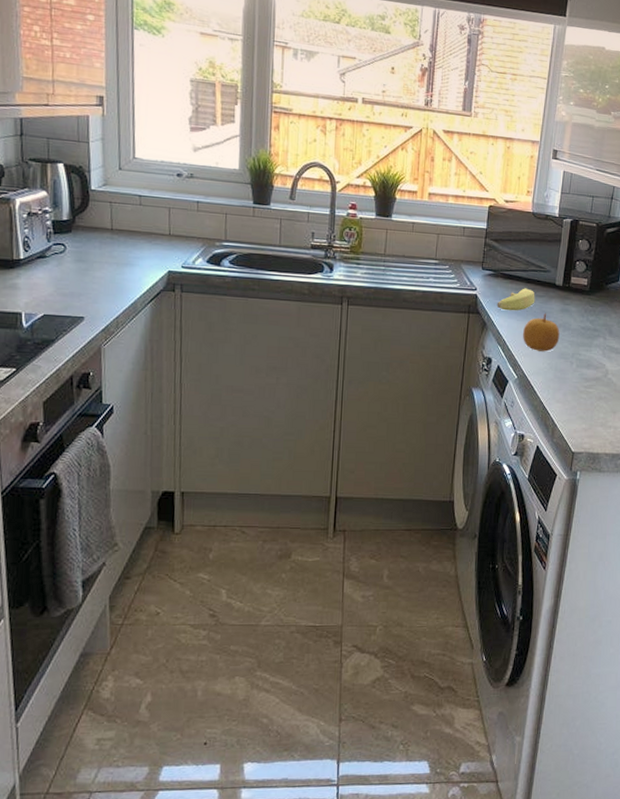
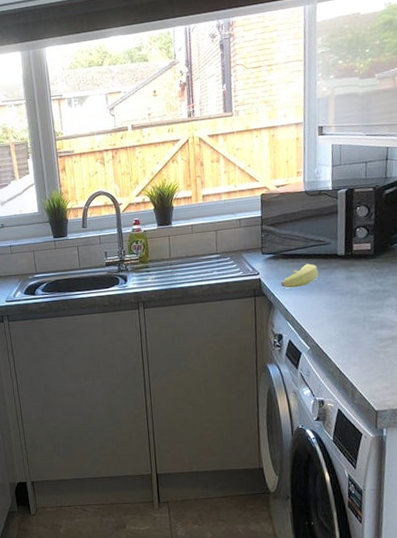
fruit: present [522,313,560,352] -> none [309,284,348,321]

